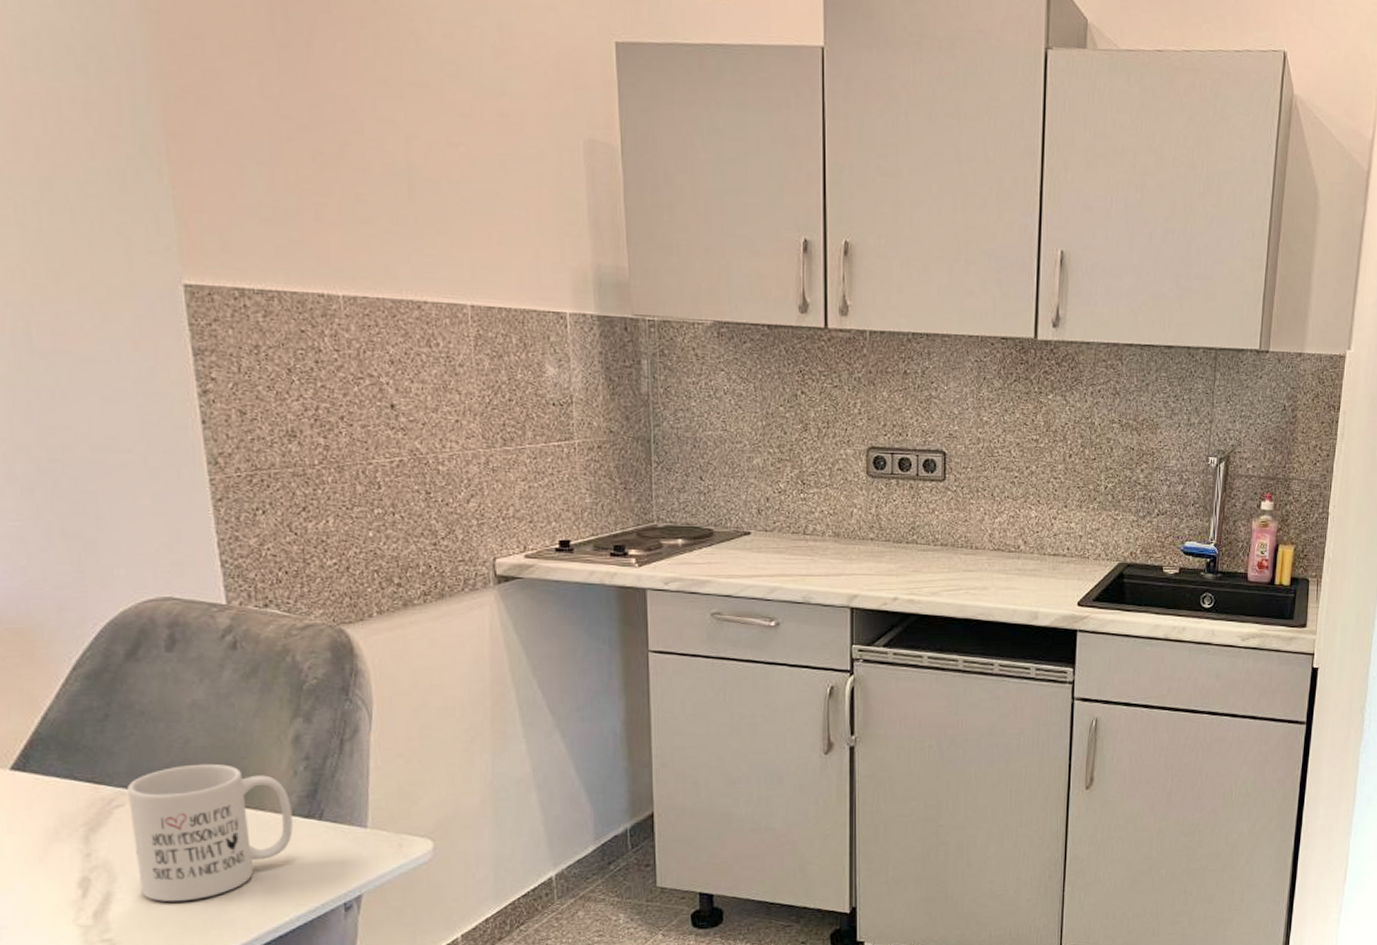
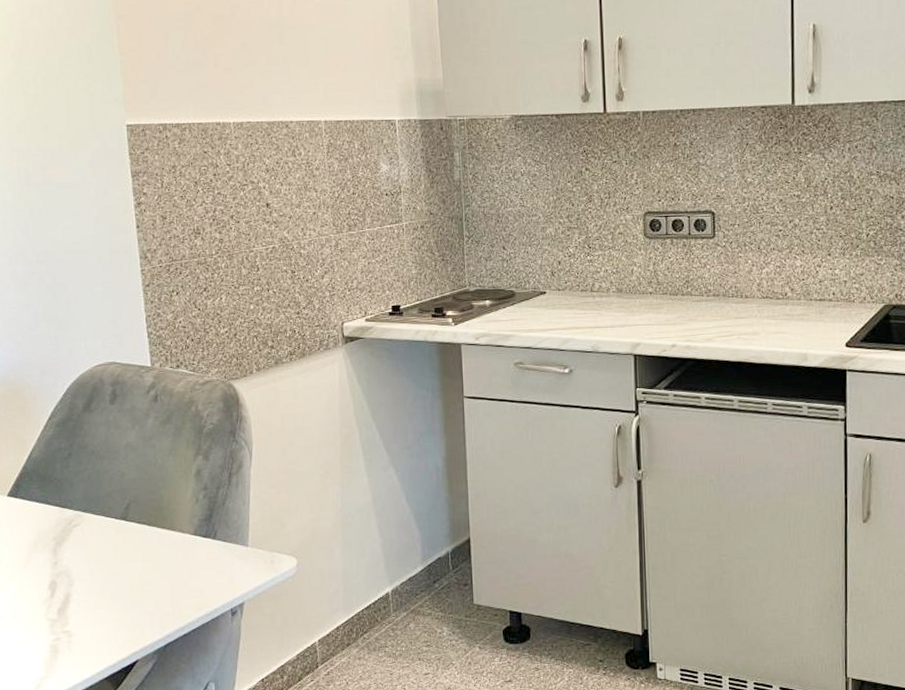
mug: present [127,763,293,902] -> none [82,492,195,603]

